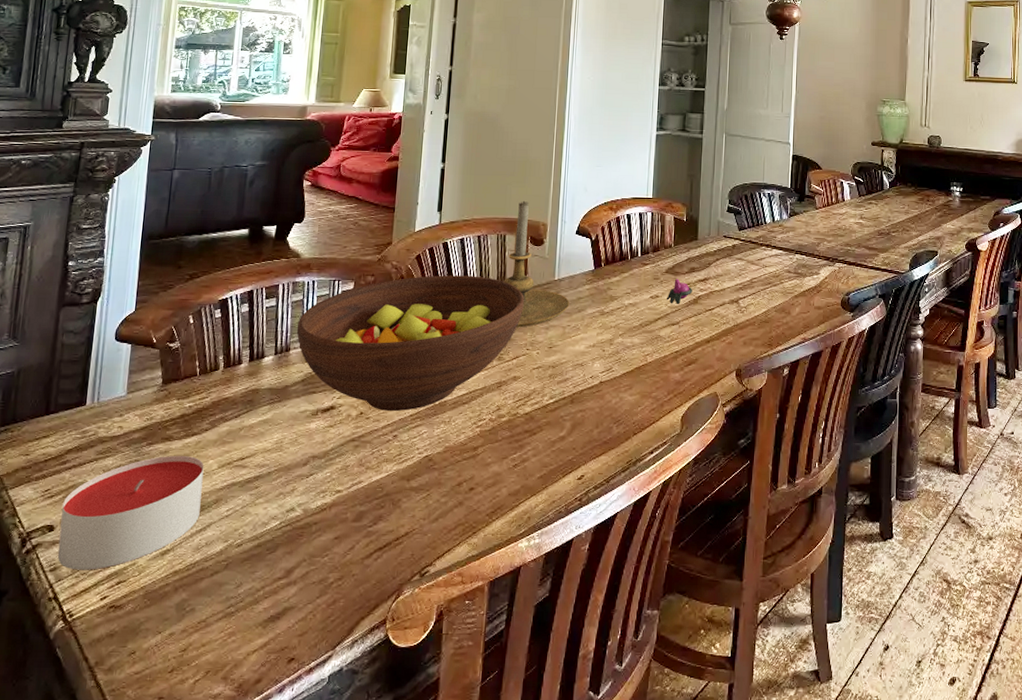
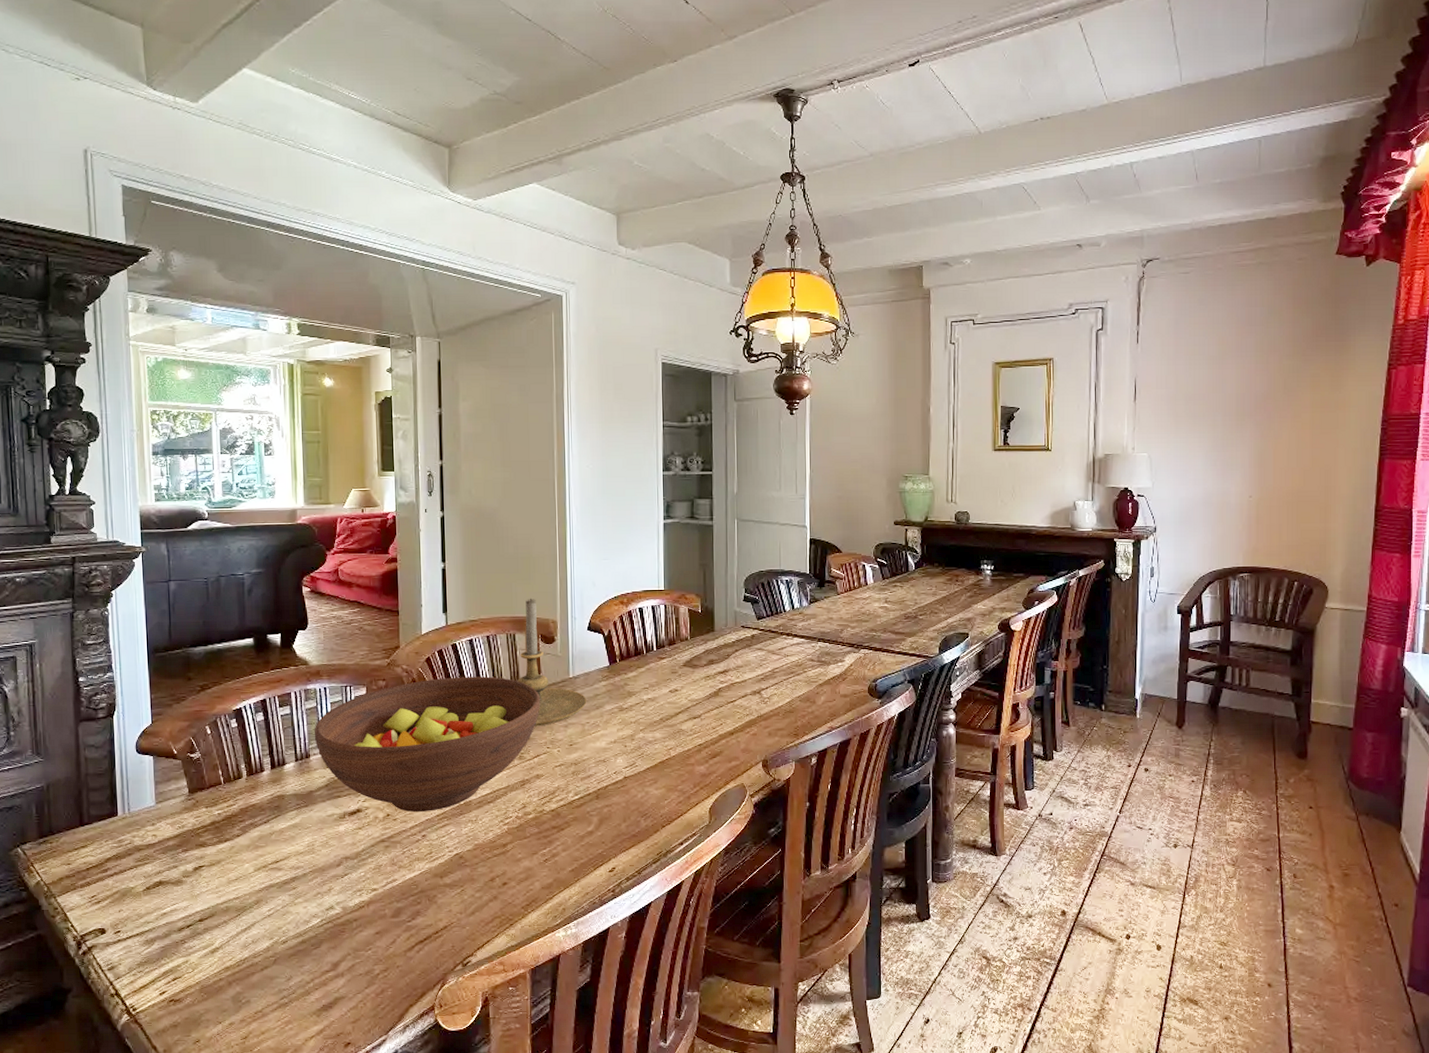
candle: present [57,455,204,570] -> none [110,860,243,969]
flower: present [666,279,693,304] -> none [686,672,713,697]

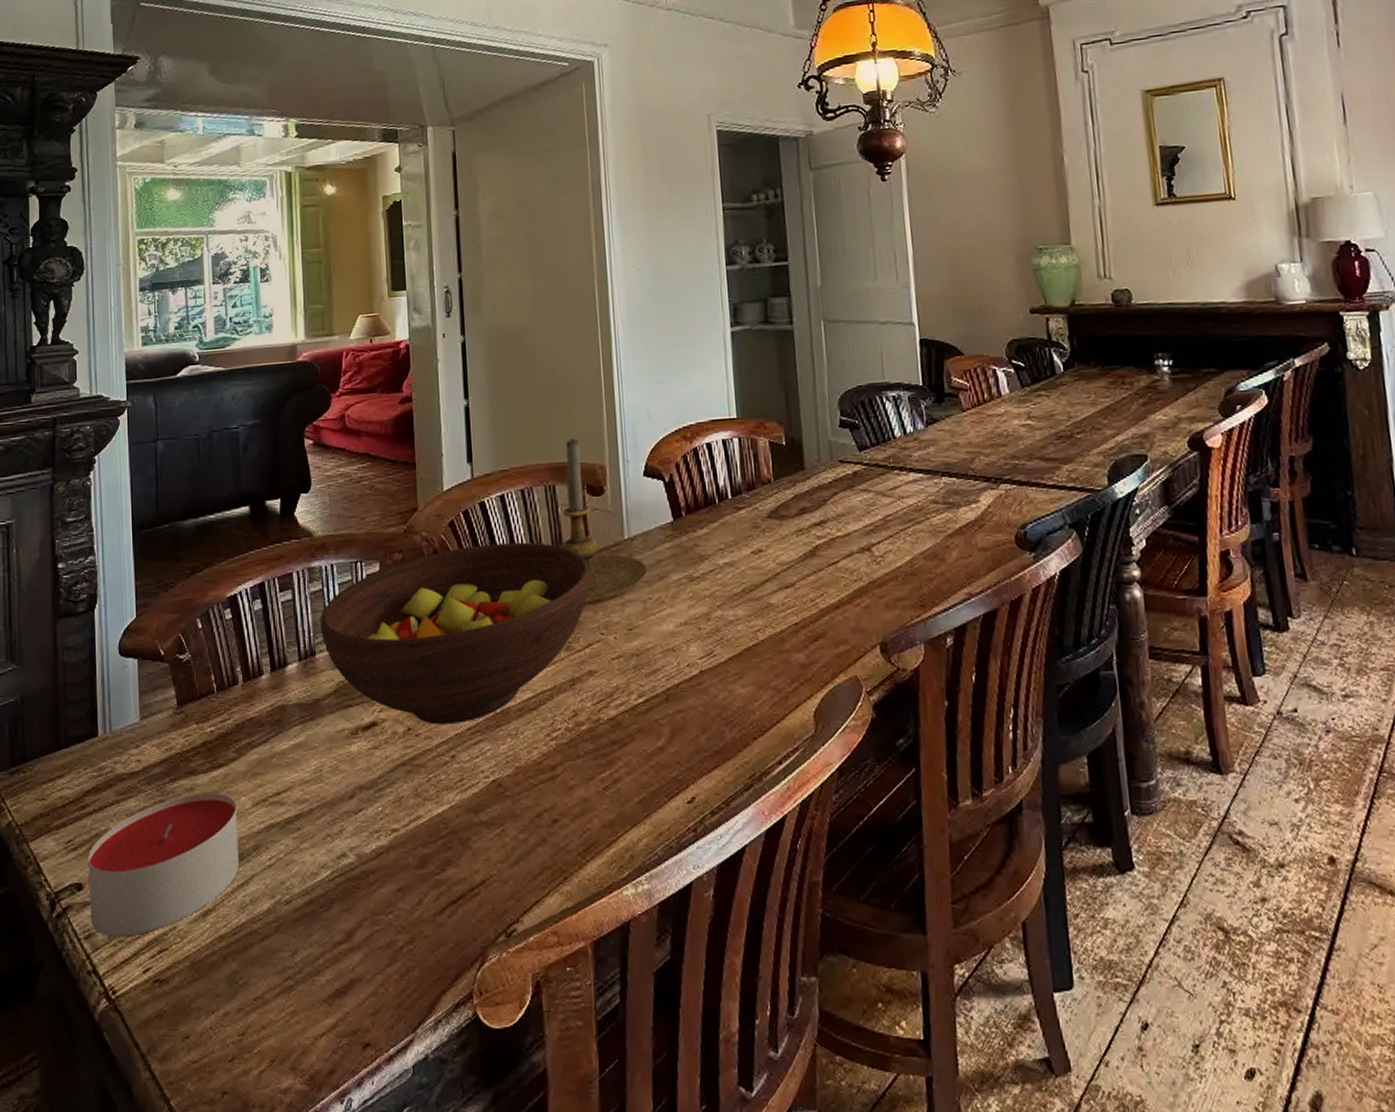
candle: none [110,860,243,969] -> present [88,792,239,937]

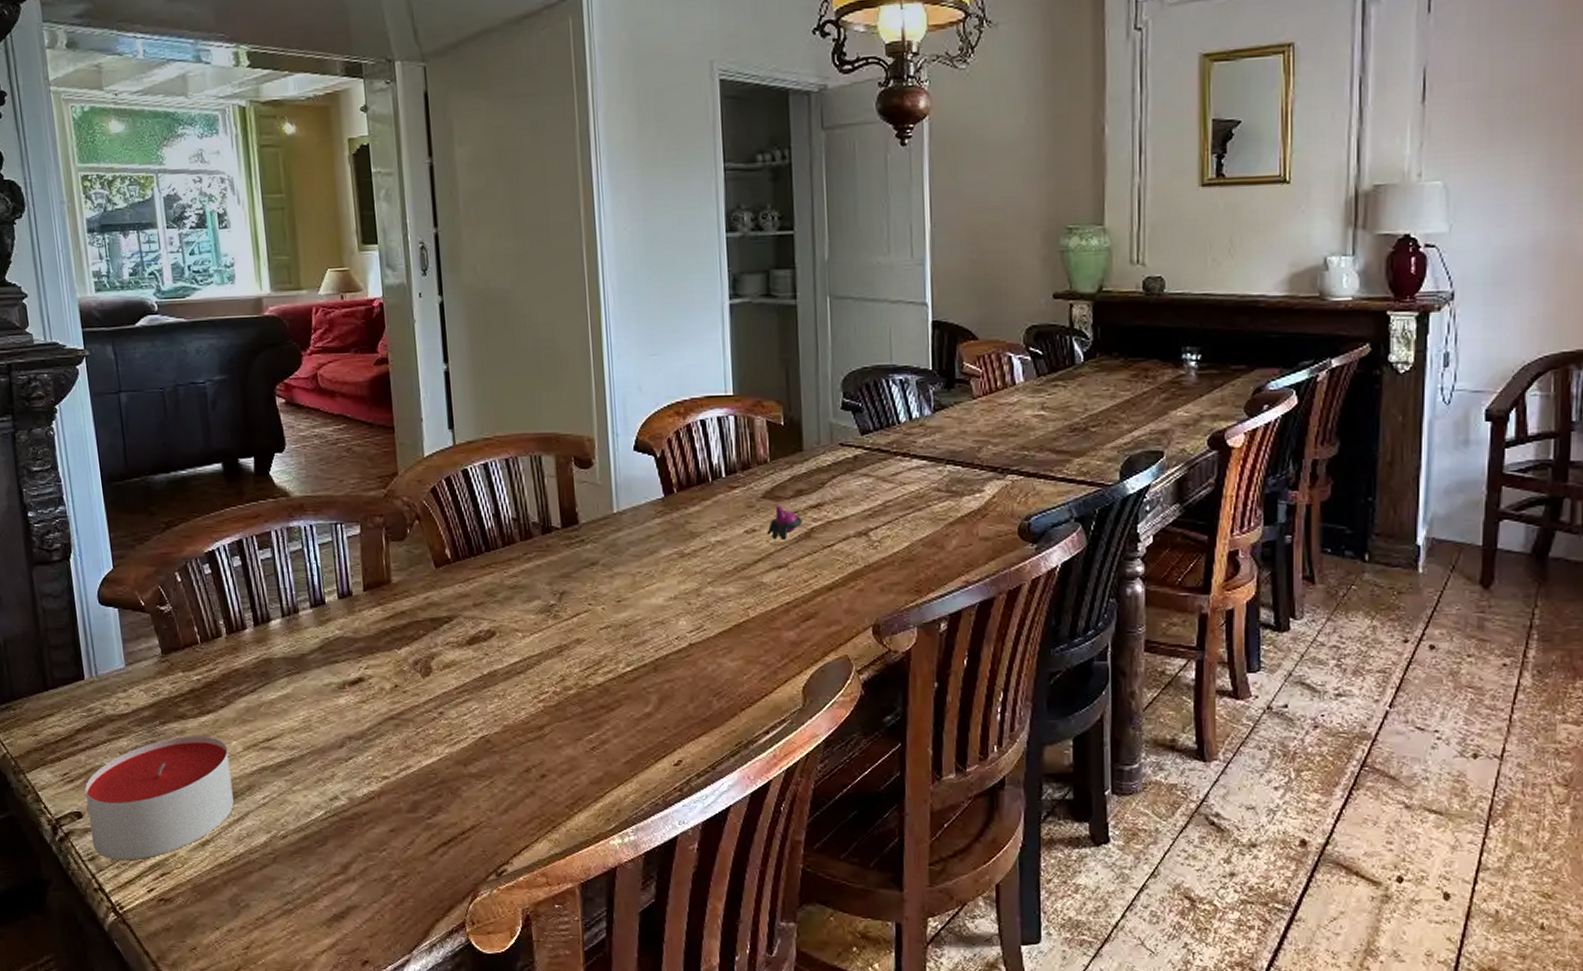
fruit bowl: present [320,542,590,724] -> none [302,511,578,683]
candle holder: present [560,437,648,606] -> none [546,408,637,577]
flower: none [773,525,807,560] -> present [767,506,803,540]

